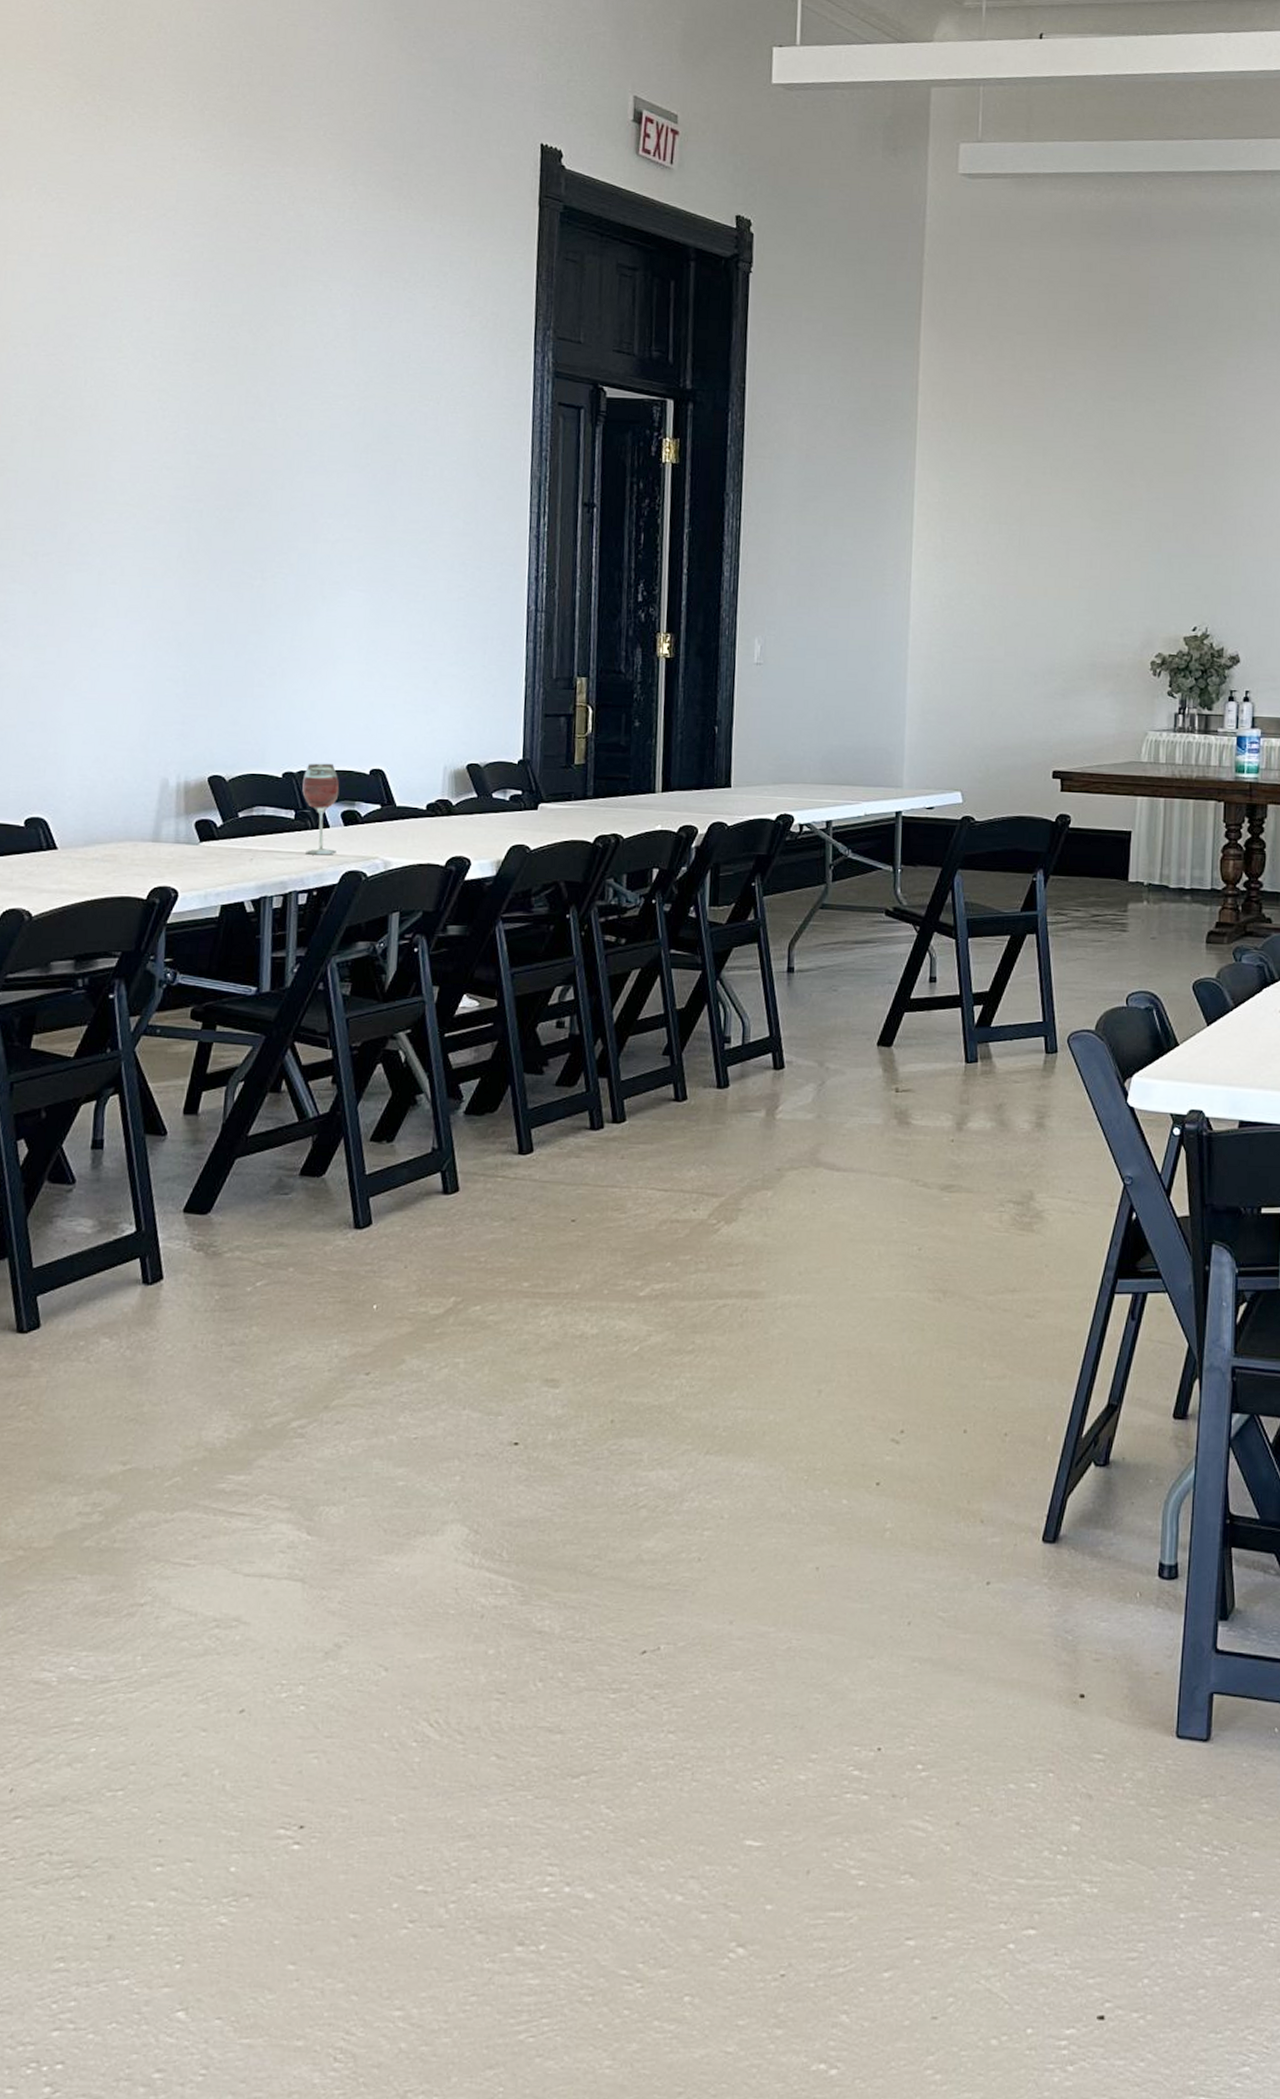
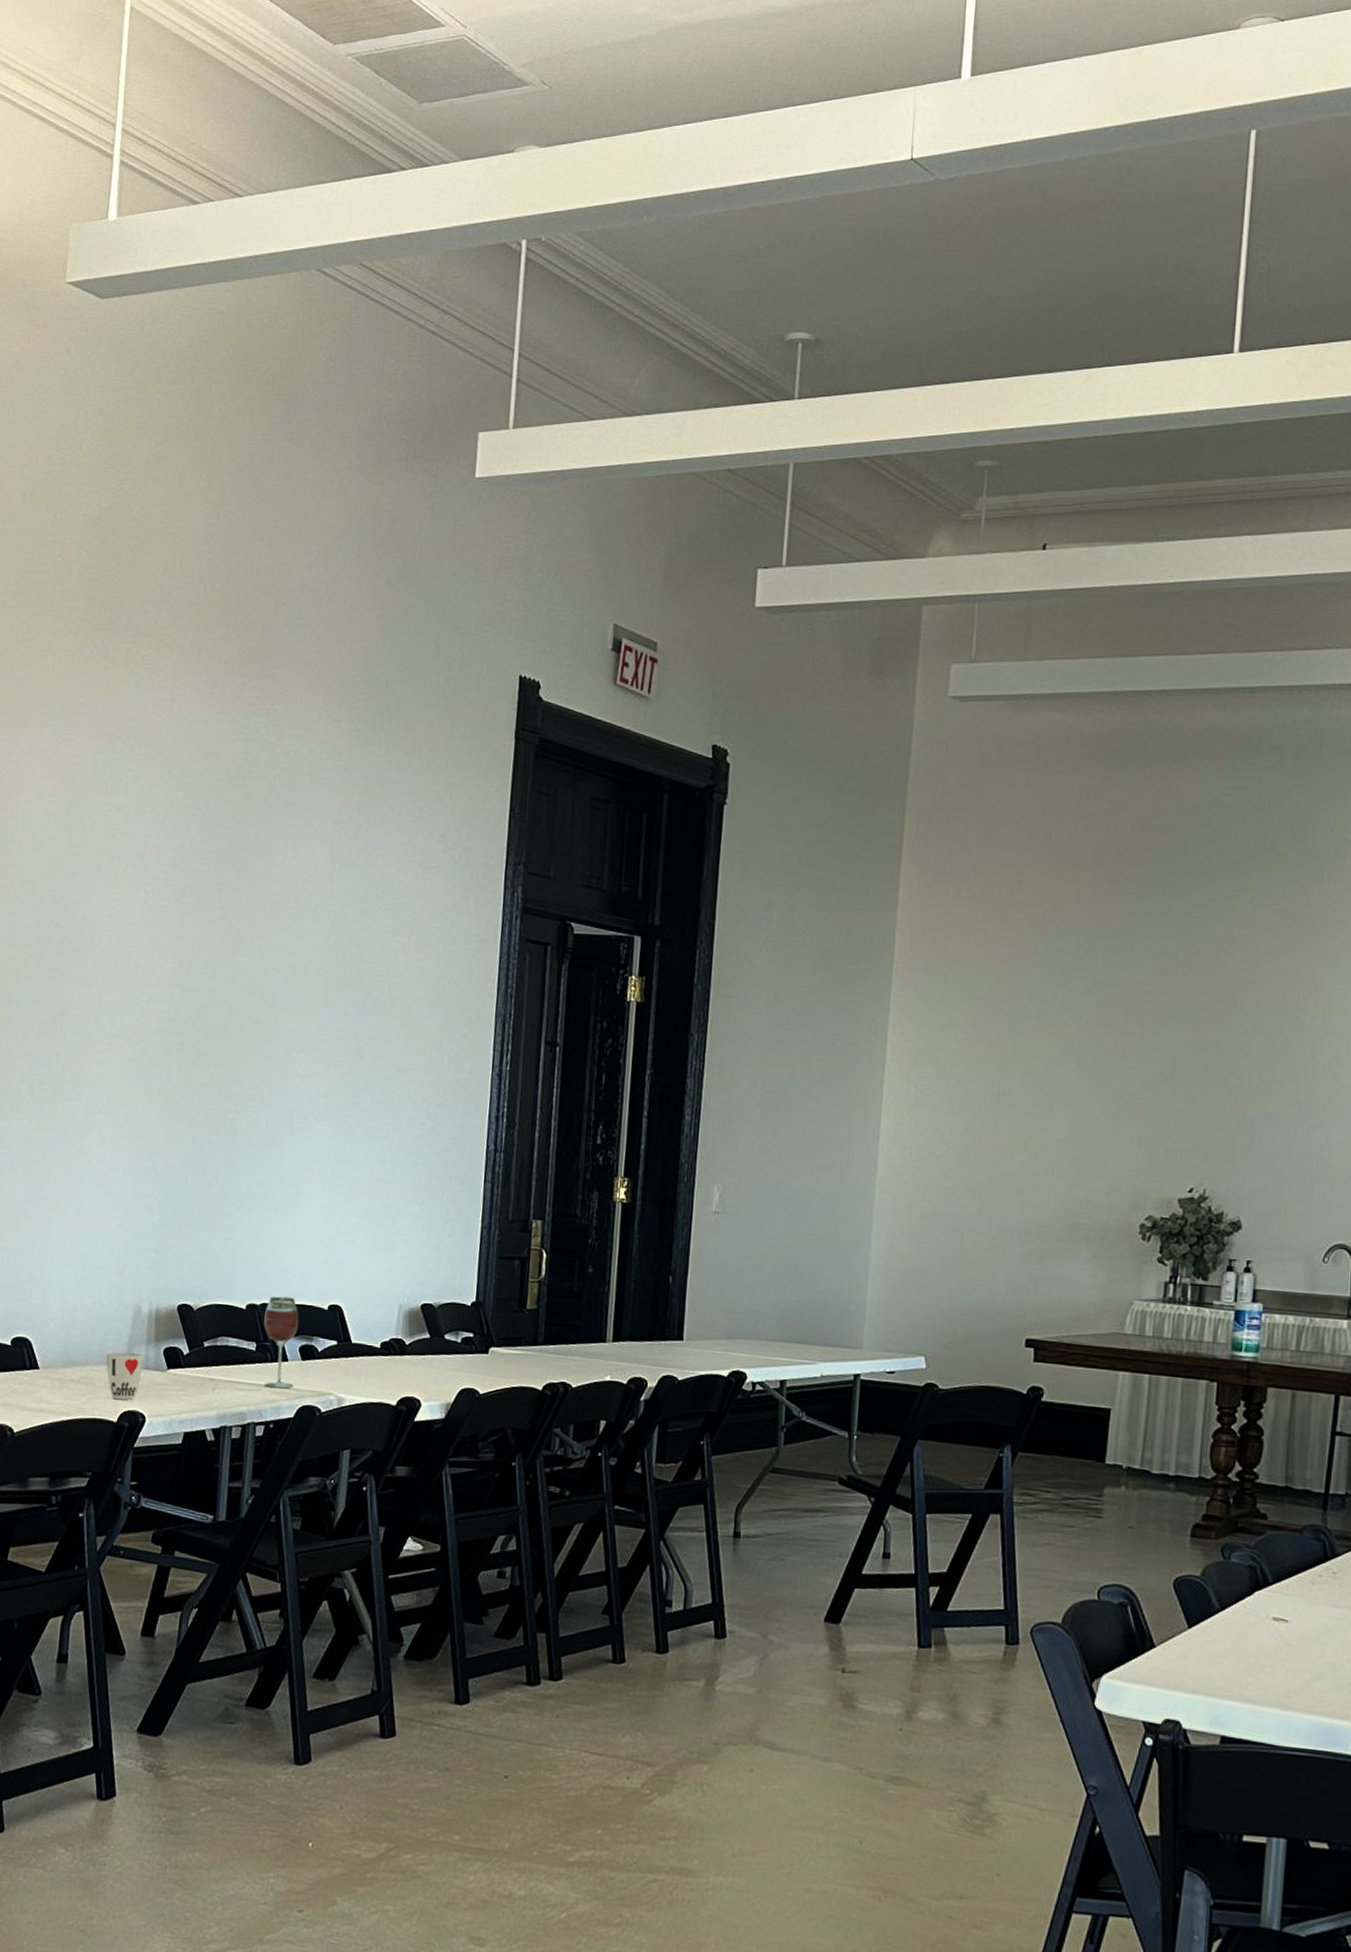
cup: none [131,828,173,876] -> present [106,1352,143,1400]

